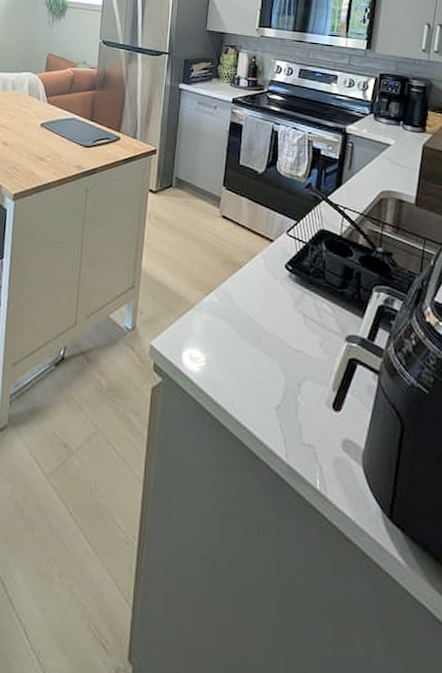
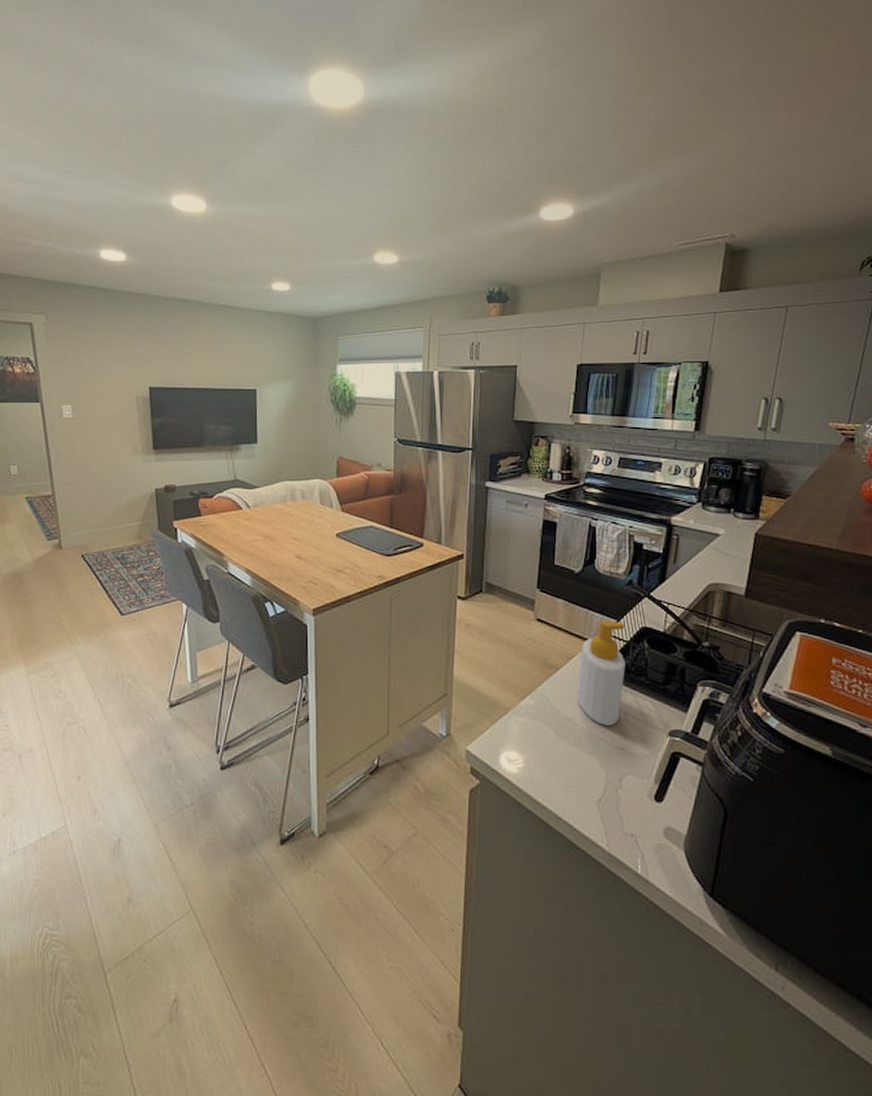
soap bottle: none [258,220,305,328] -> present [577,619,626,726]

